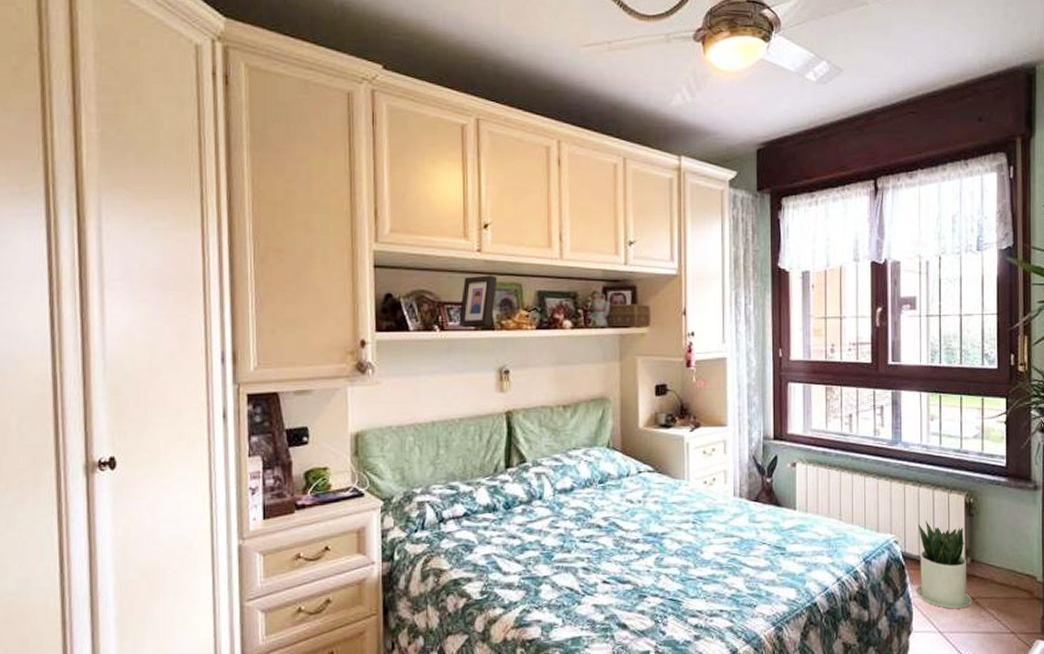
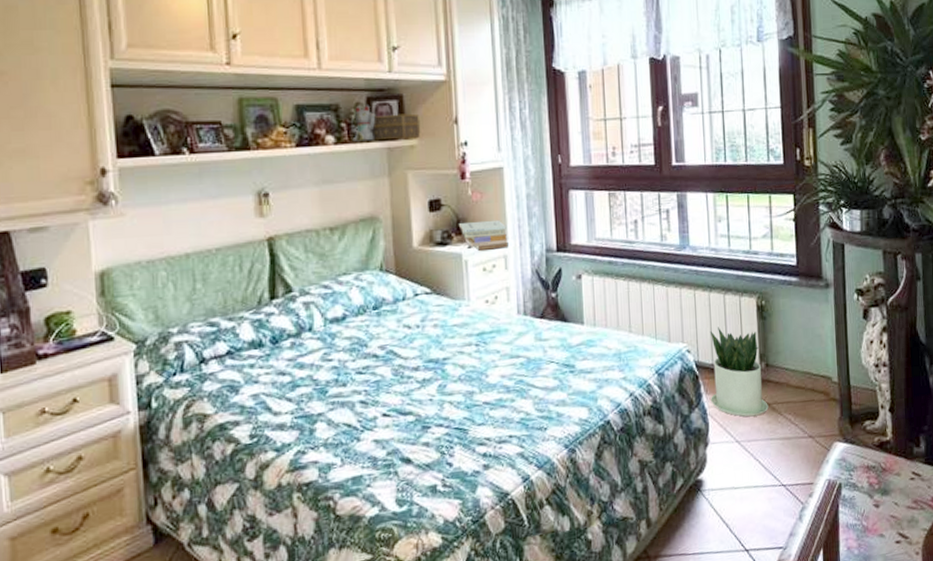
picture frame: present [459,275,498,328] -> none [210,90,251,149]
books: none [682,406,728,434] -> present [458,219,509,251]

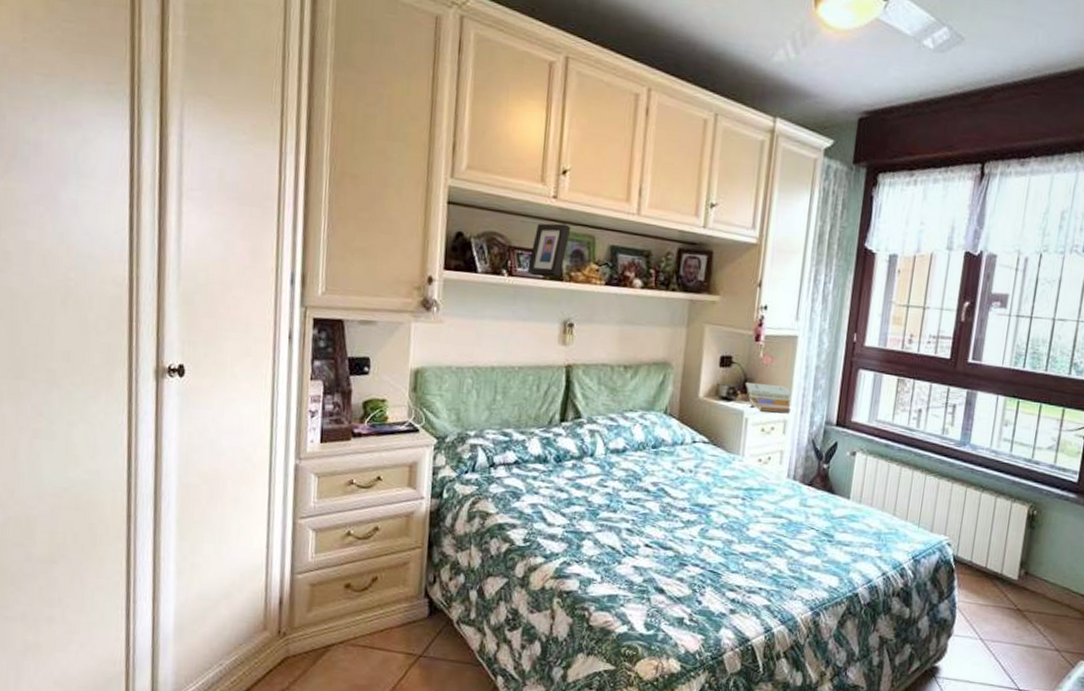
picture frame: none [210,90,251,149] -> present [527,223,571,278]
decorative figurine: present [352,105,376,142] -> none [658,256,684,291]
decorative box: present [371,113,420,141] -> none [677,268,725,295]
planter: present [709,326,769,417] -> none [962,527,1022,620]

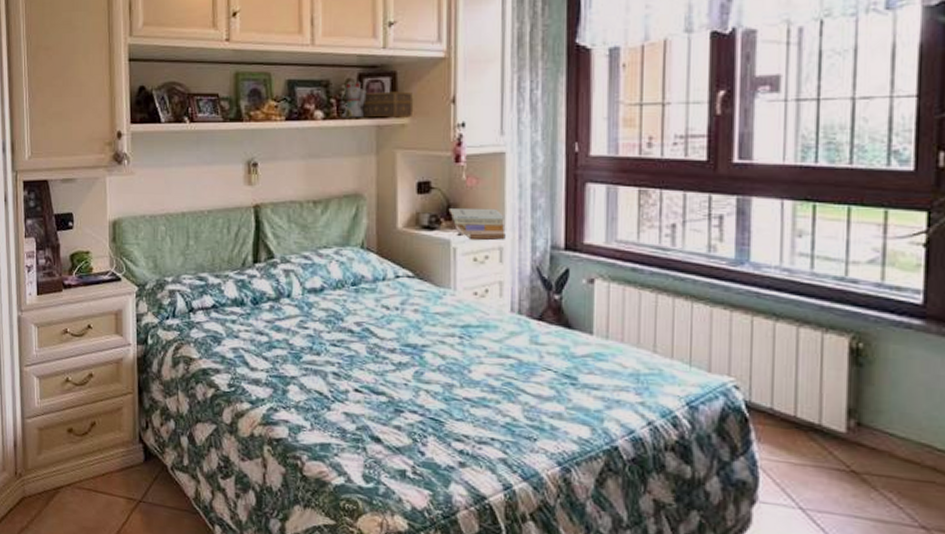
picture frame: present [527,223,571,278] -> none [207,65,246,120]
decorative figurine: none [658,256,684,291] -> present [341,81,367,118]
decorative box: none [677,268,725,295] -> present [360,91,413,118]

